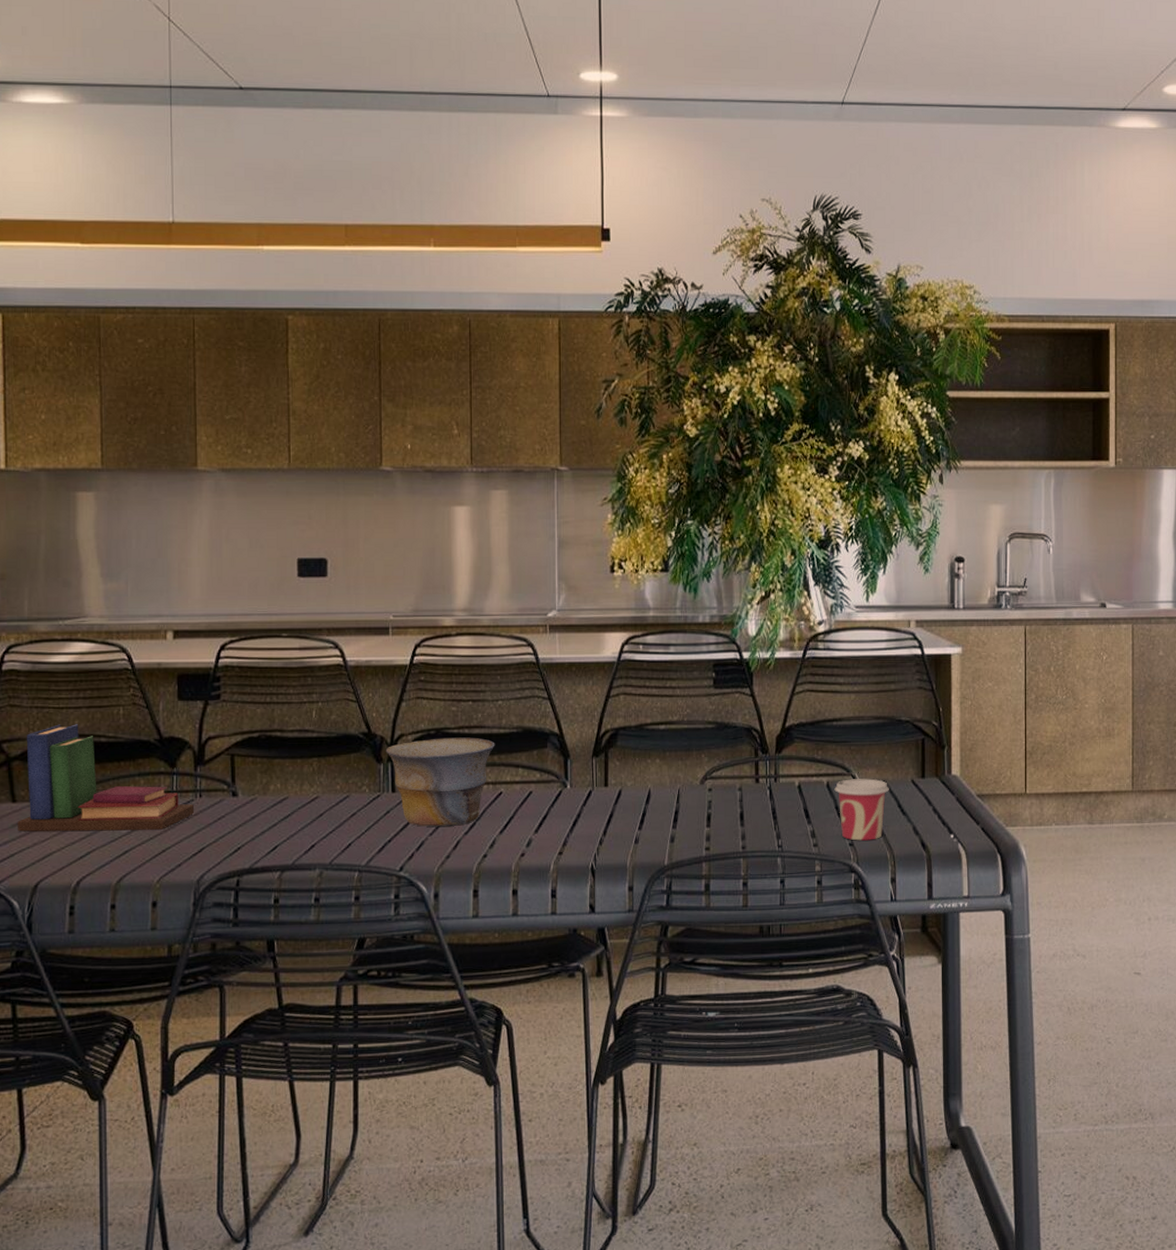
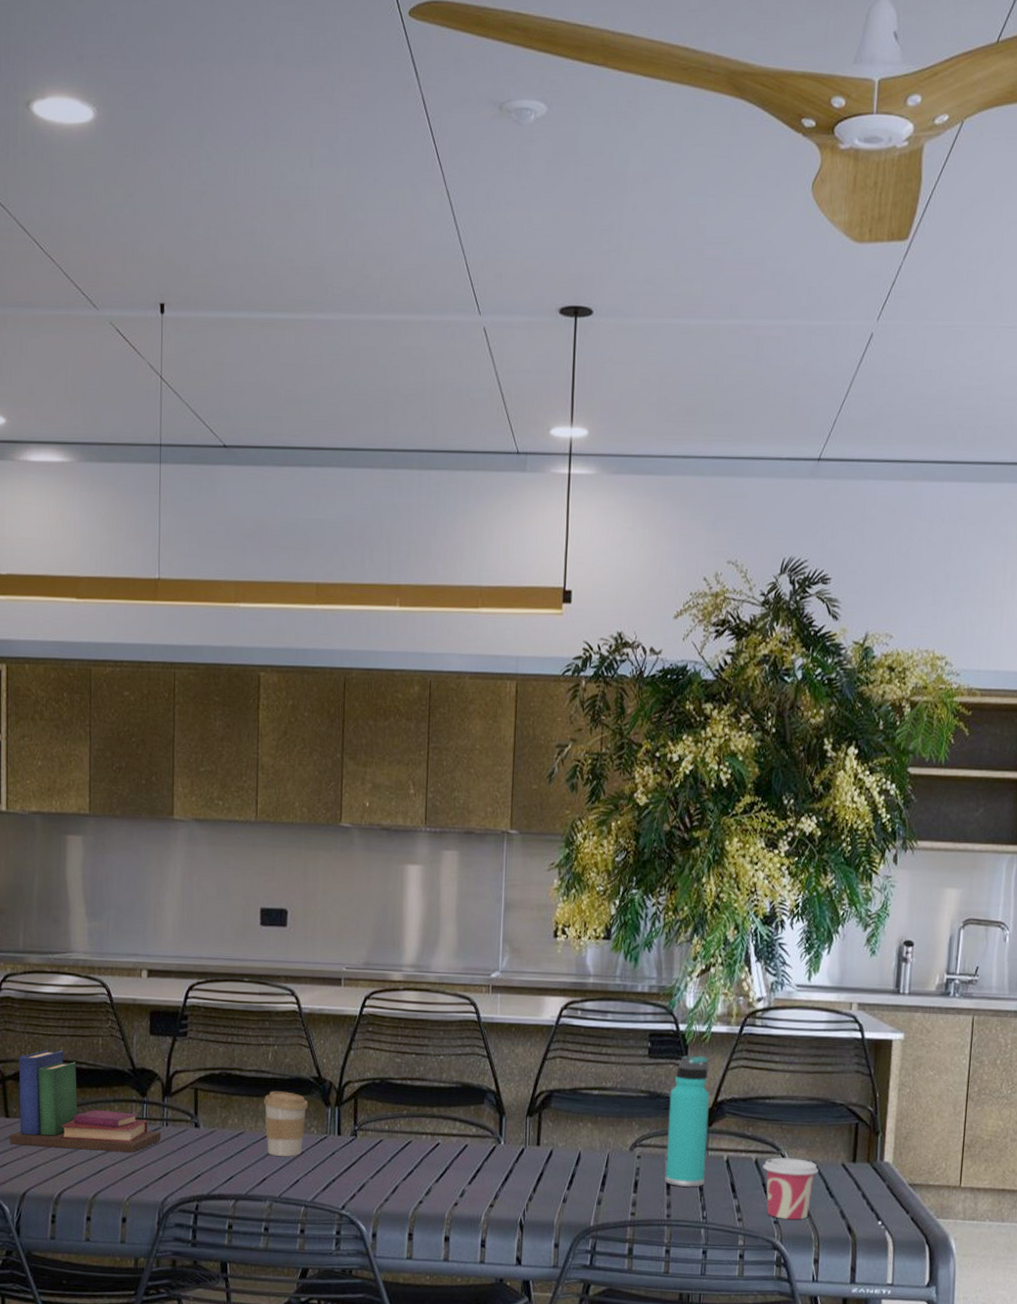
coffee cup: none [309,750,359,820] -> present [264,1091,309,1157]
bowl: present [385,737,495,828] -> none [333,1087,435,1172]
thermos bottle: none [738,682,778,817] -> present [665,1055,710,1188]

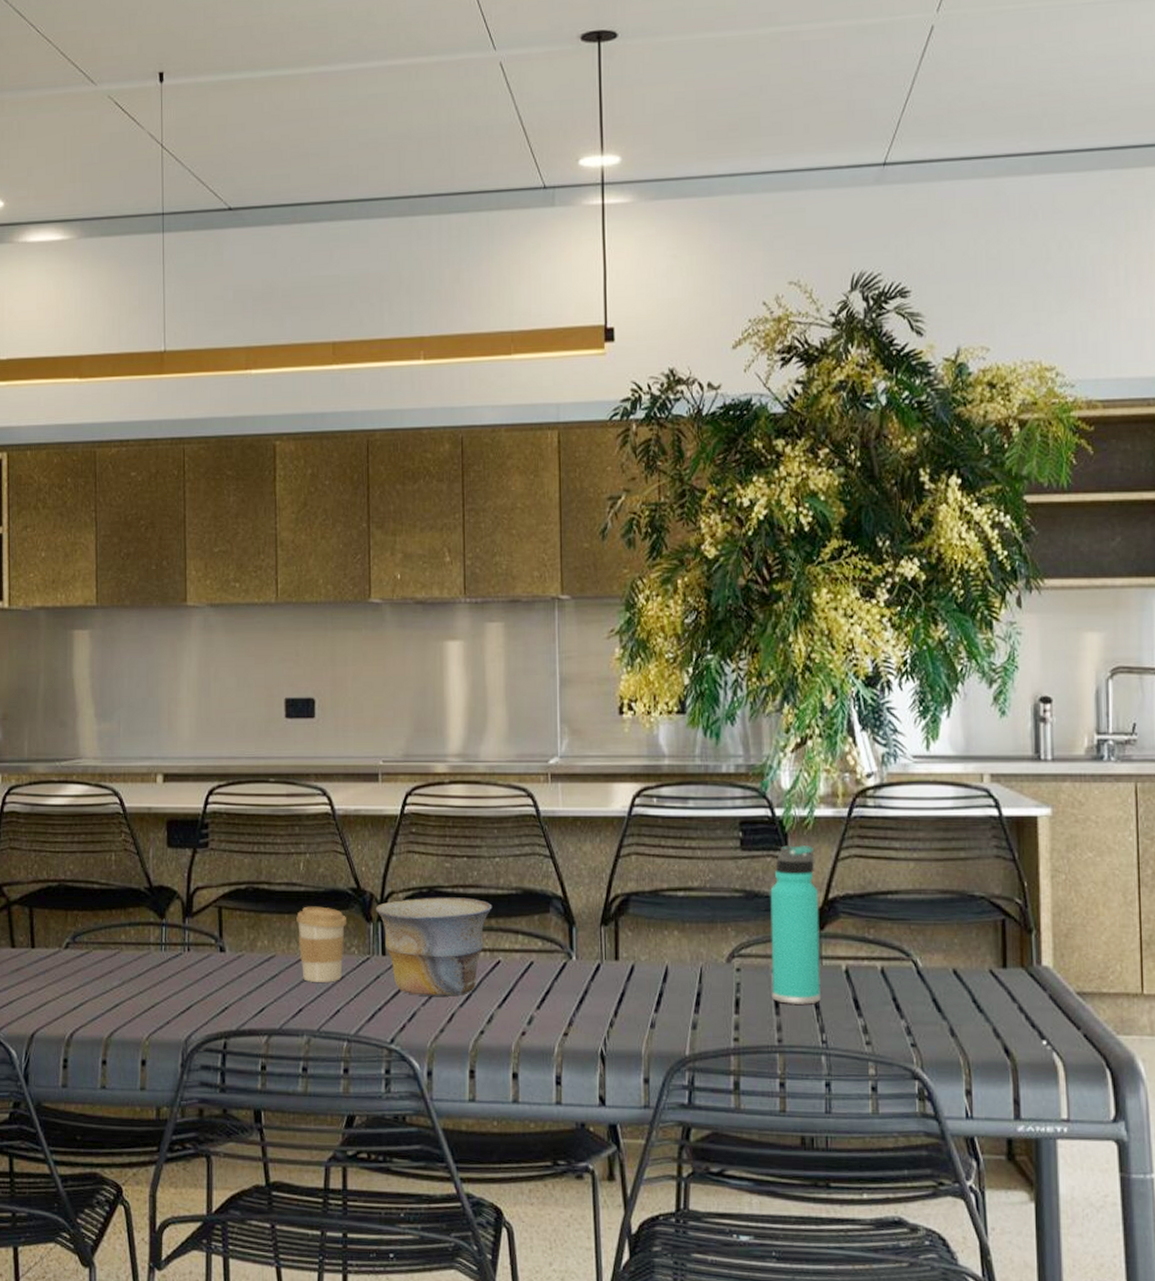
book: present [10,1049,161,1153] -> none [16,869,182,984]
bowl: none [333,1087,435,1172] -> present [375,897,492,997]
cup: present [762,1157,819,1220] -> none [891,965,961,1042]

